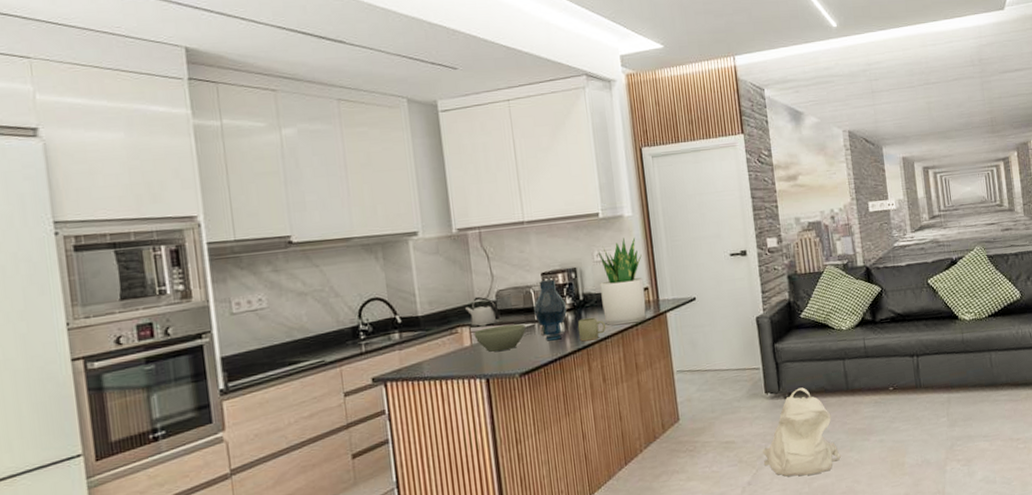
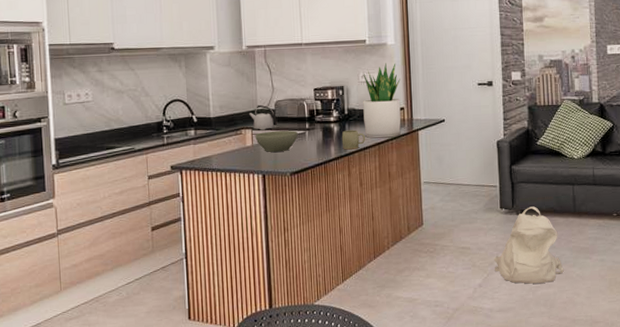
vase: present [533,279,568,341] -> none [305,95,334,147]

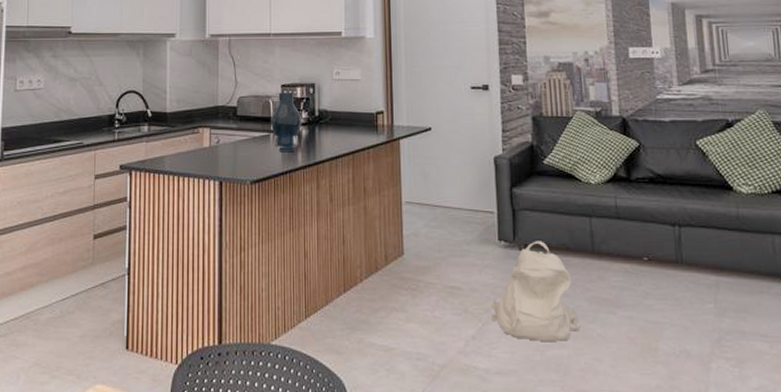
kettle: present [249,104,277,130] -> none [209,100,238,130]
bowl: present [255,130,298,152] -> none [214,131,261,155]
vase: none [305,95,334,147] -> present [270,92,302,153]
mug: present [341,130,366,150] -> none [310,134,338,158]
planter: present [363,63,401,139] -> none [336,59,380,147]

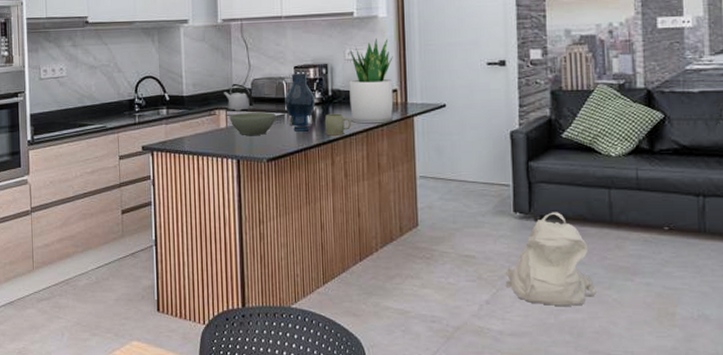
kettle: none [209,100,238,130] -> present [224,83,253,111]
bowl: none [214,131,261,155] -> present [229,112,276,135]
mug: none [310,134,338,158] -> present [324,113,352,136]
planter: none [336,59,380,147] -> present [349,38,394,125]

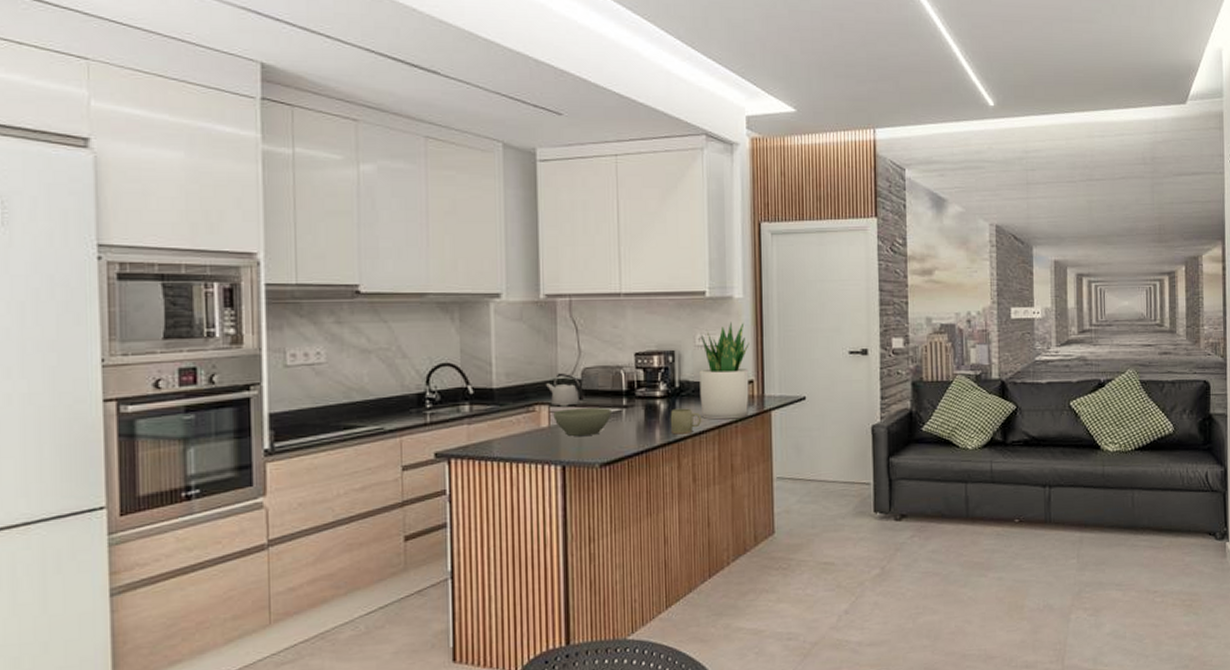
vase: present [284,73,316,132] -> none [622,361,660,430]
backpack: present [504,212,596,306] -> none [864,510,952,610]

